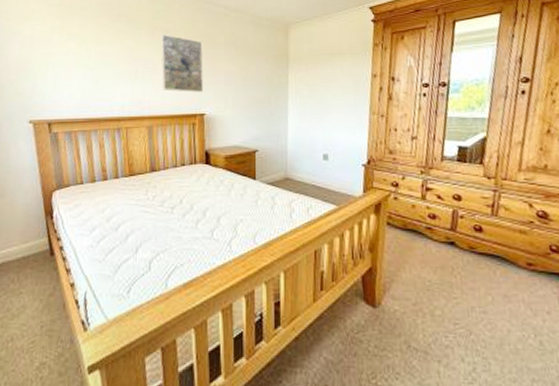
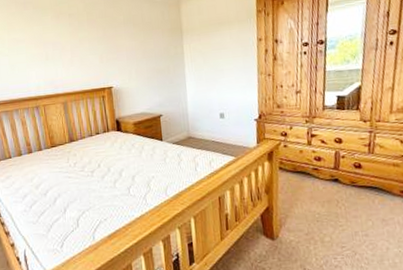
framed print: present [160,33,203,92] -> none [65,17,108,69]

